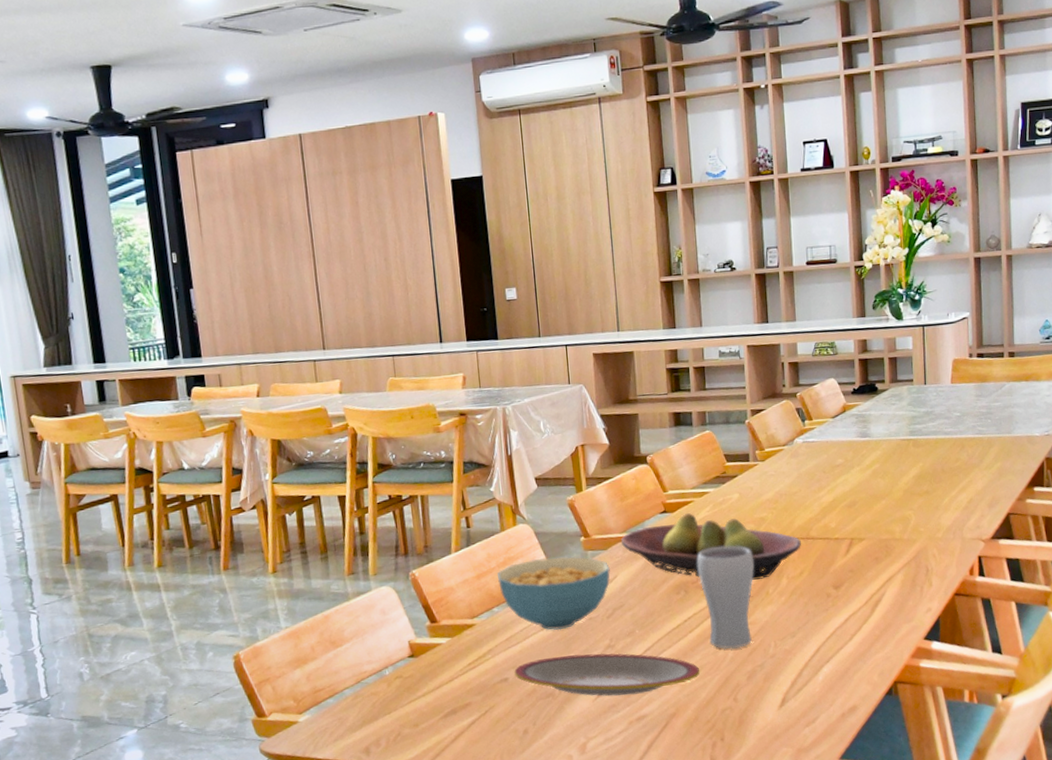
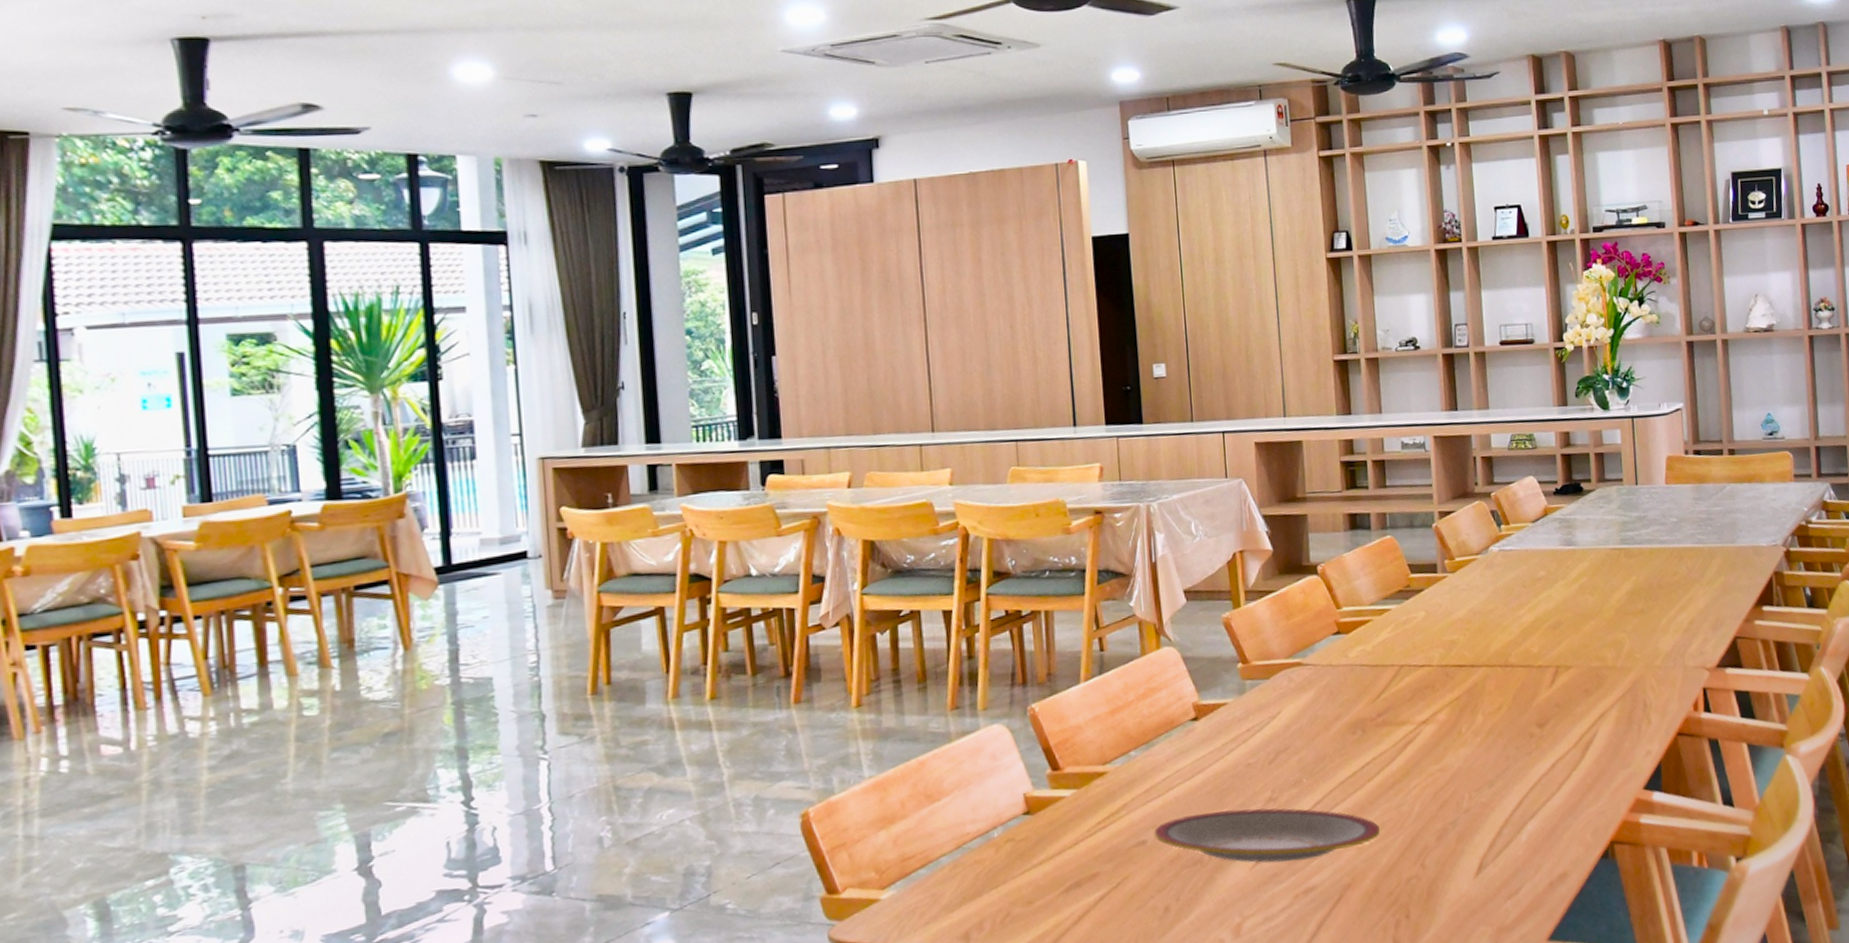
cereal bowl: present [497,556,610,631] -> none [1136,687,1273,780]
fruit bowl: present [621,513,801,580] -> none [1287,635,1499,717]
drinking glass: present [697,545,754,649] -> none [1376,674,1444,802]

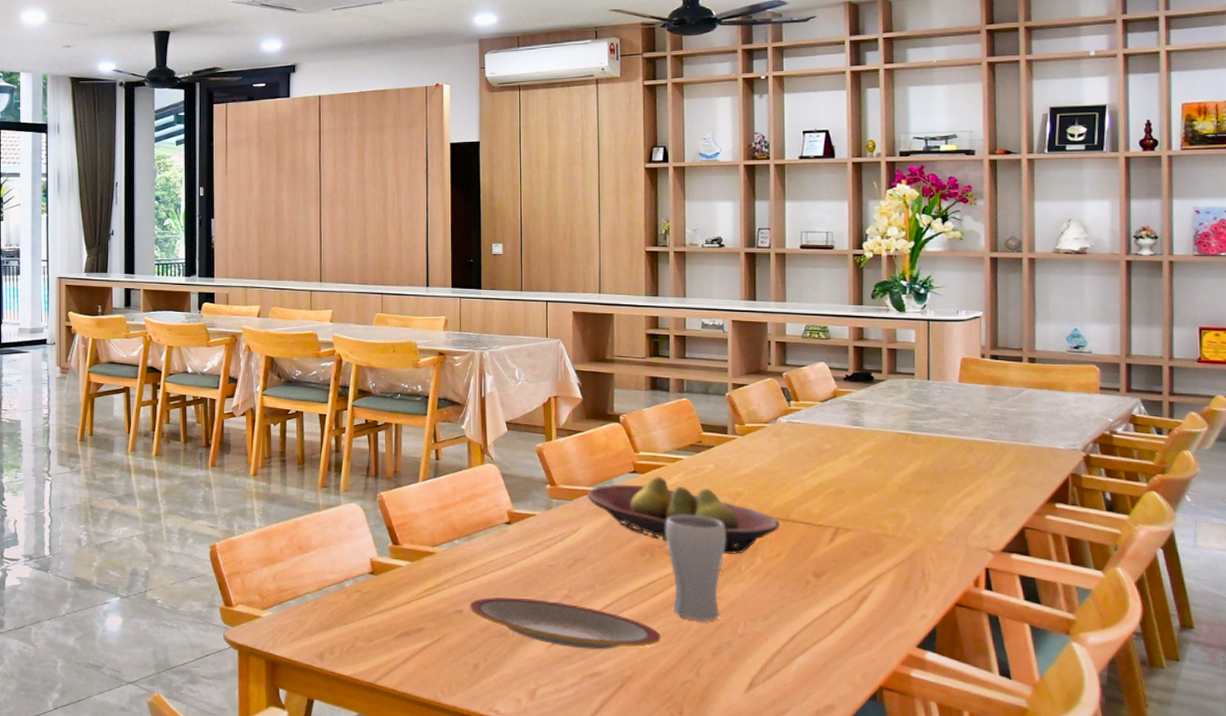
fruit bowl: none [1287,635,1499,717] -> present [588,477,780,554]
drinking glass: none [1376,674,1444,802] -> present [665,515,726,621]

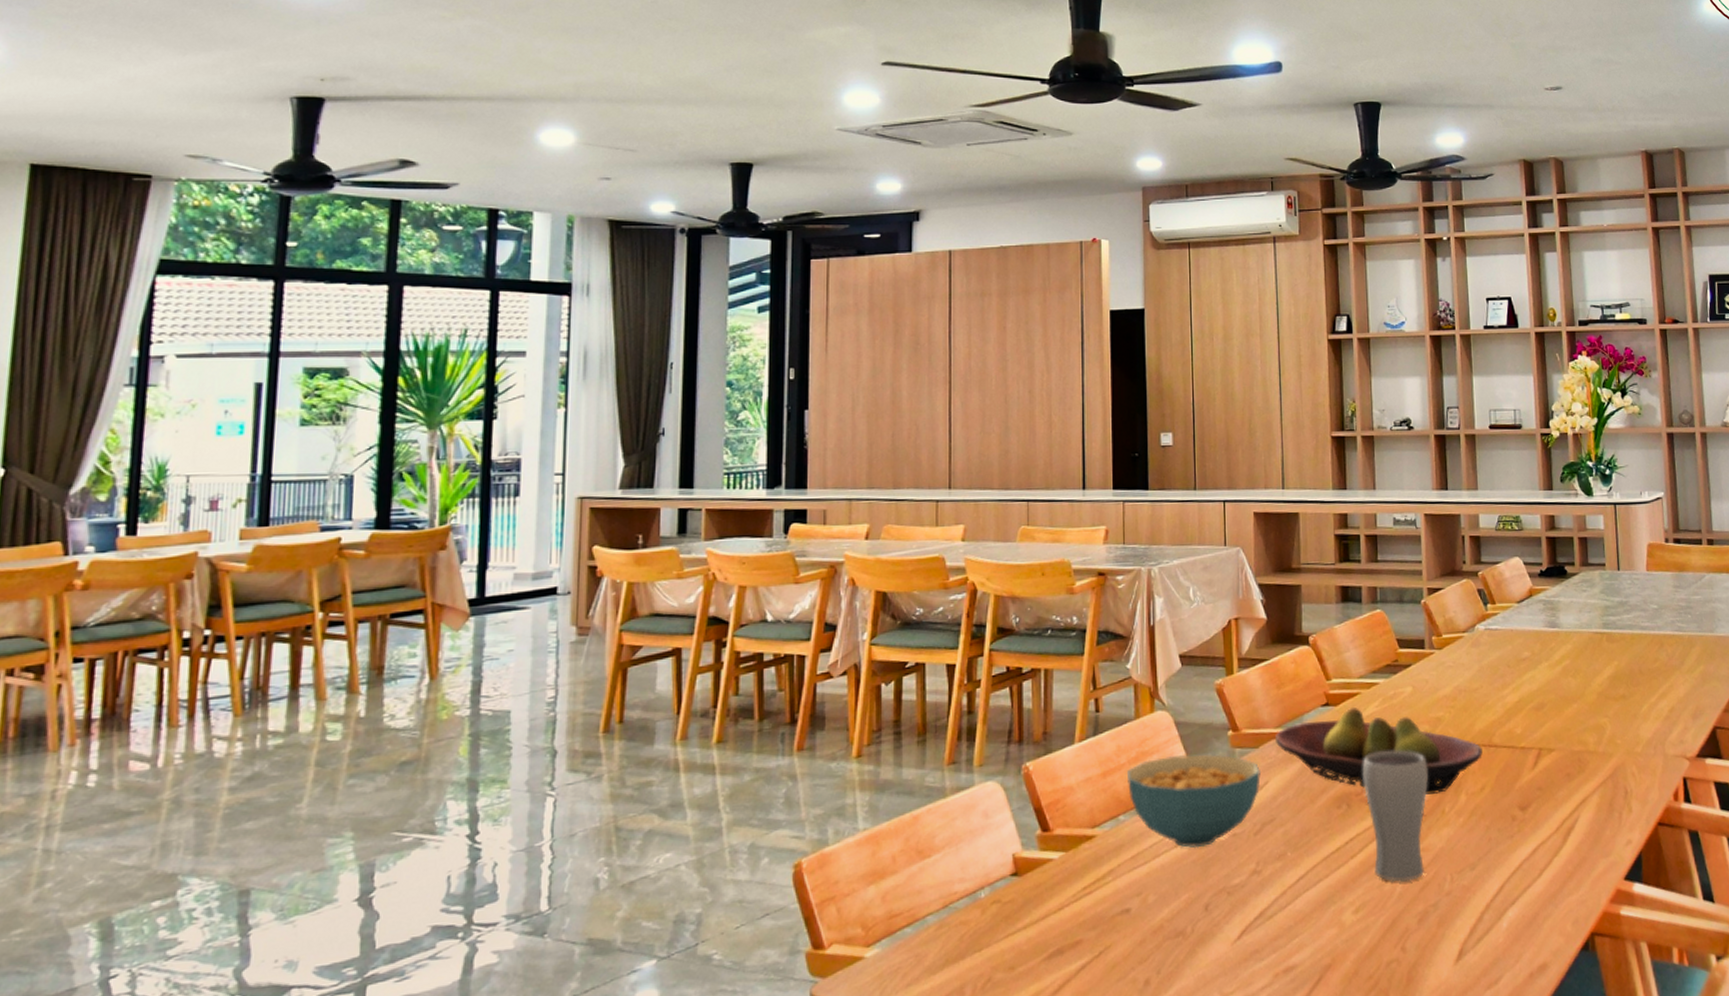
cereal bowl: none [462,499,574,572] -> present [1127,754,1261,849]
plate: present [470,597,660,650] -> none [1138,881,1361,938]

